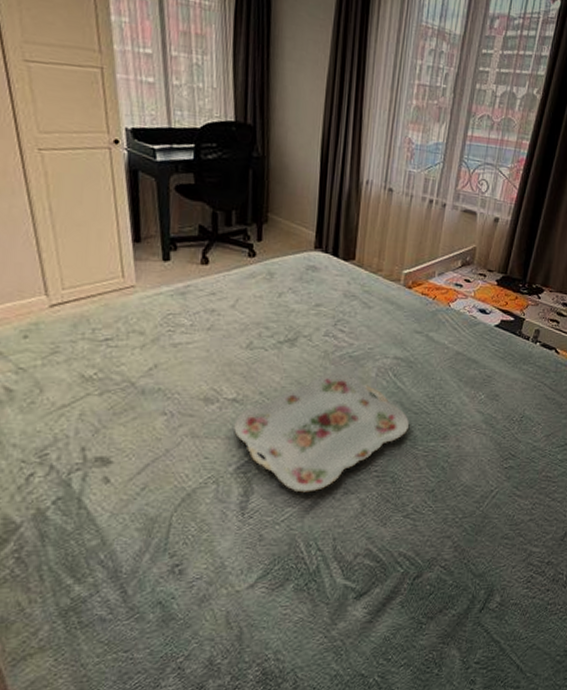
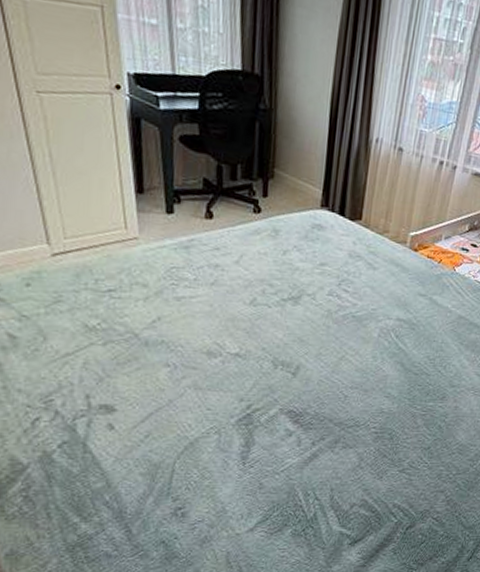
serving tray: present [234,372,410,493] -> none [236,331,410,446]

